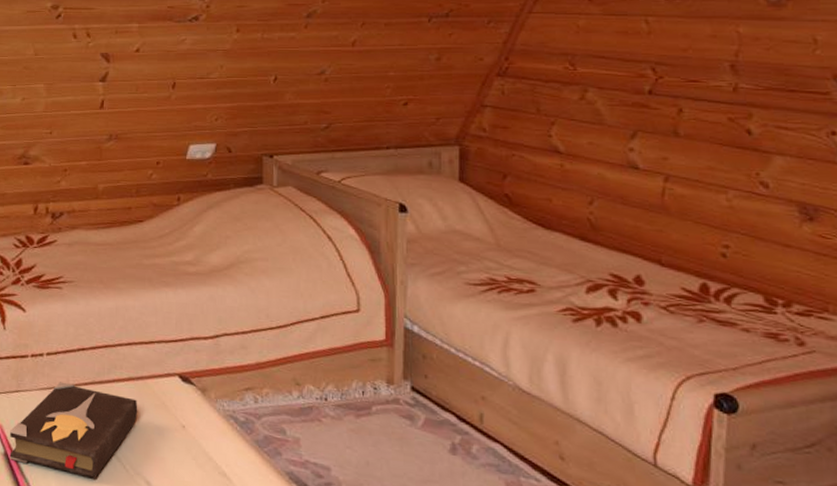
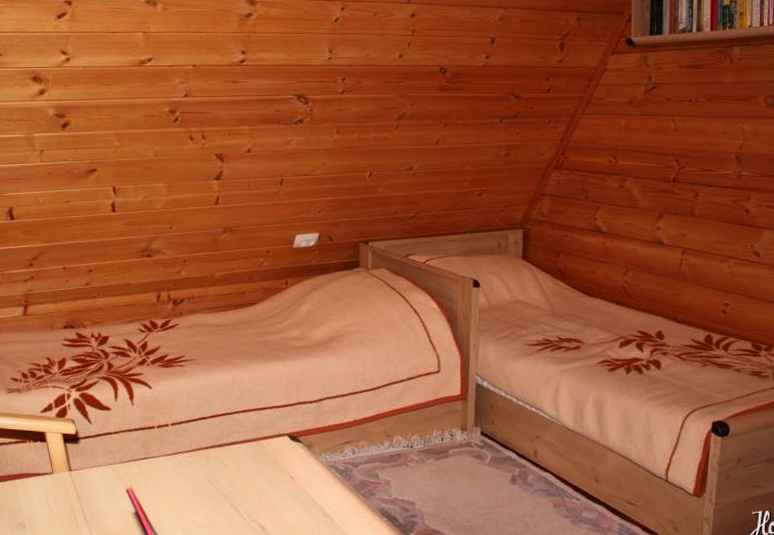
hardback book: present [9,381,138,479] -> none [140,447,253,528]

